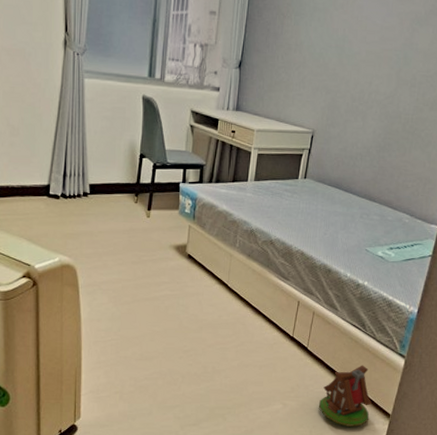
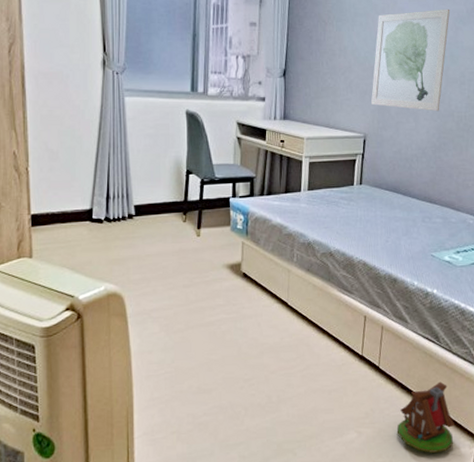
wall art: none [322,9,409,112] -> present [371,9,450,112]

